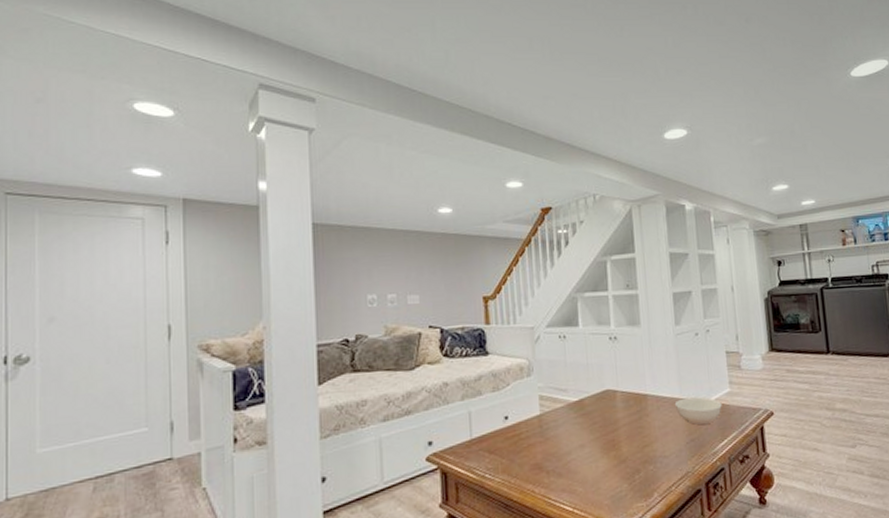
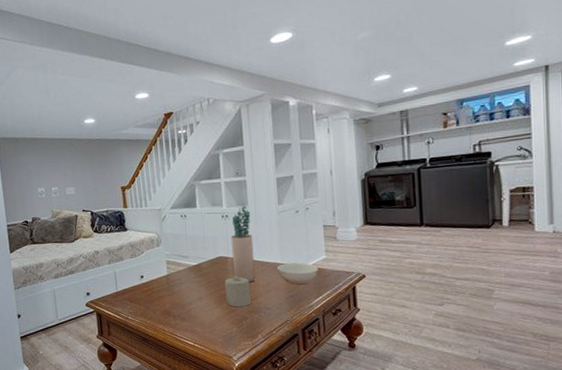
candle: none [612,414,646,457] -> present [224,275,252,307]
vase: none [620,323,650,424] -> present [230,204,256,283]

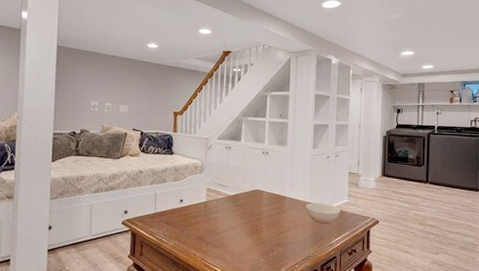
candle: present [224,275,252,307] -> none [257,209,280,239]
vase: present [230,204,256,283] -> none [267,144,289,217]

